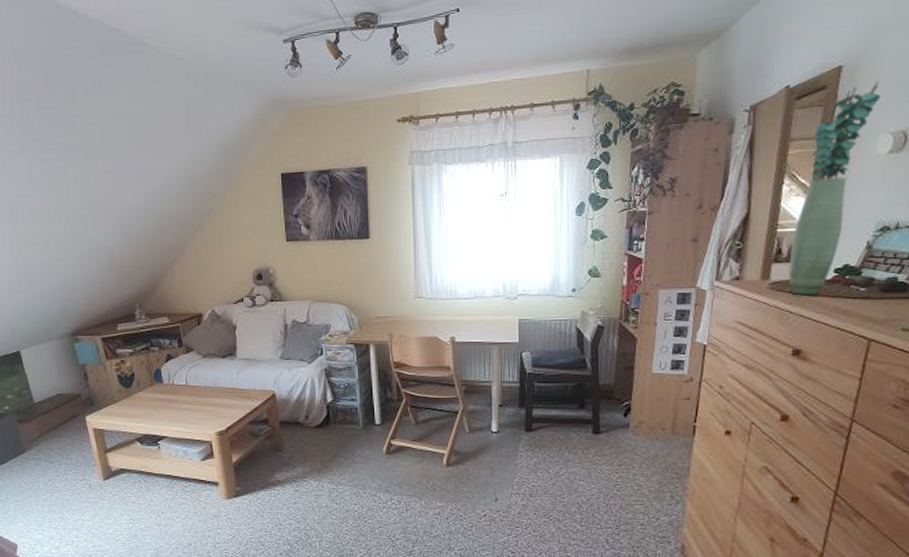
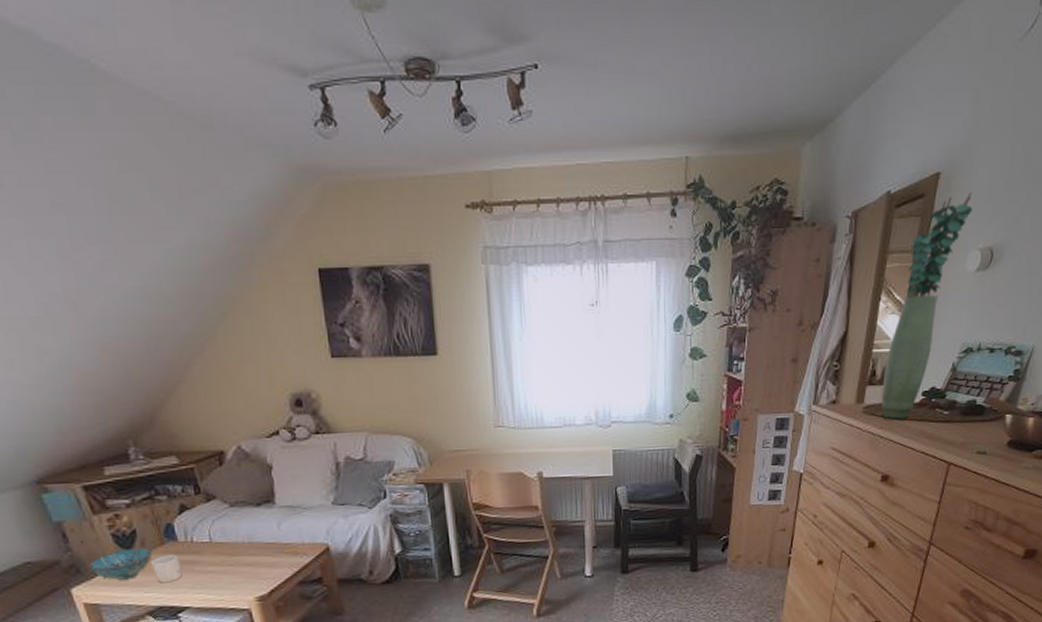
bowl: none [99,388,145,413] -> present [88,548,153,581]
mug: none [142,394,164,416] -> present [150,554,182,583]

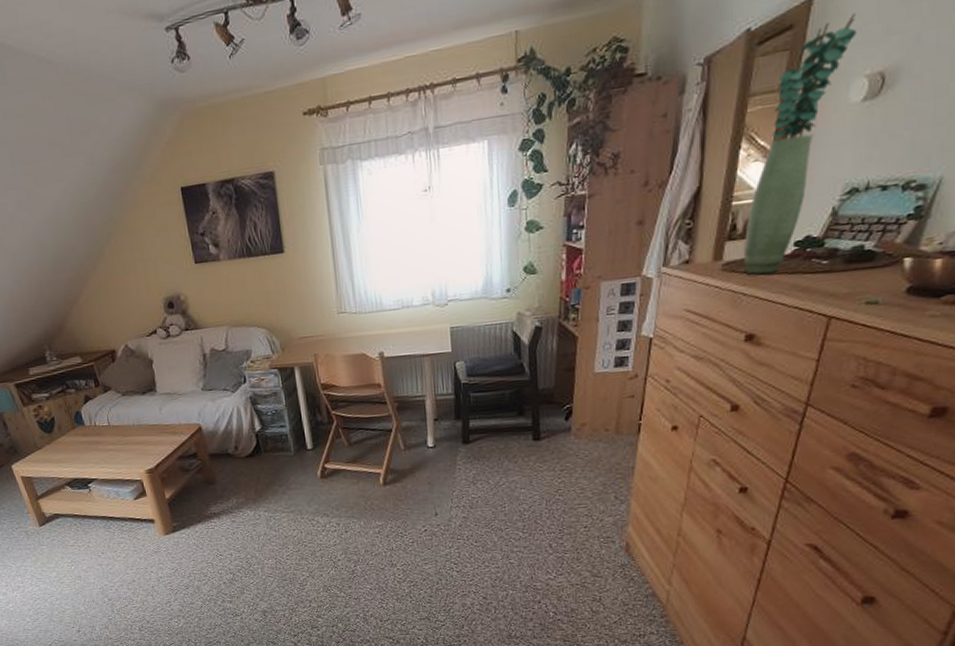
bowl: present [88,548,153,581] -> none [22,432,67,459]
mug: present [150,554,182,583] -> none [66,436,90,460]

